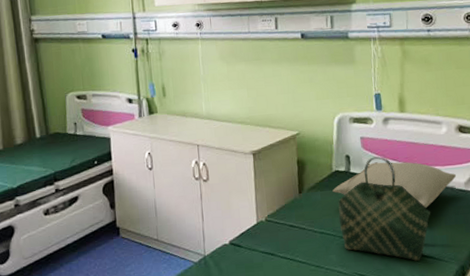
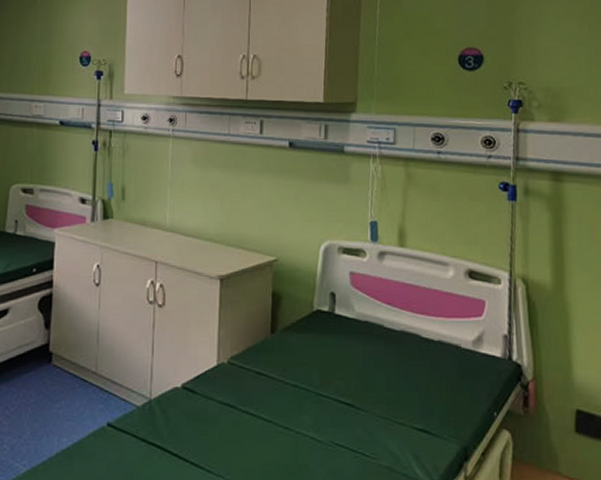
pillow: present [332,162,457,208] -> none [311,304,464,368]
tote bag: present [338,156,431,261] -> none [316,297,430,434]

